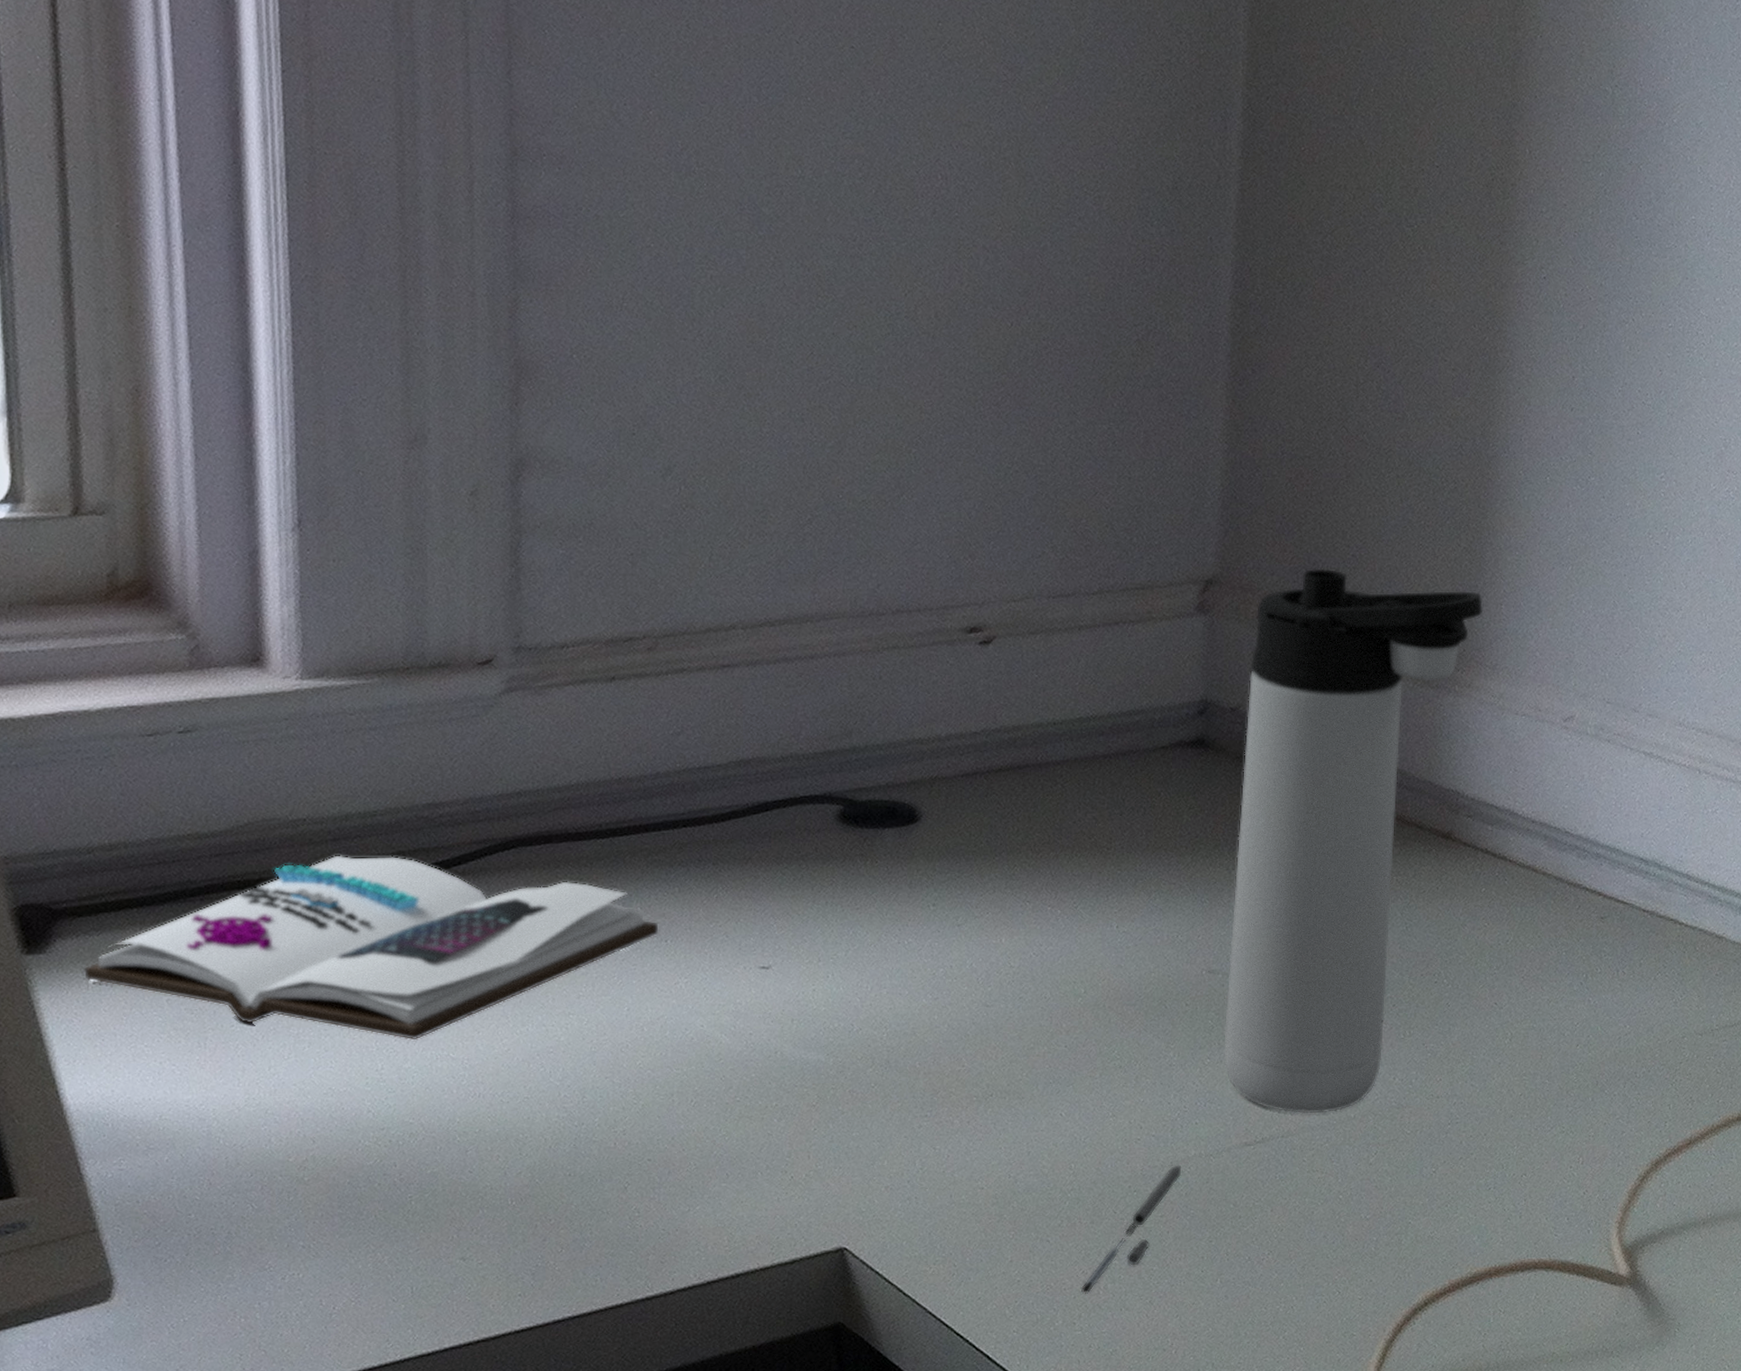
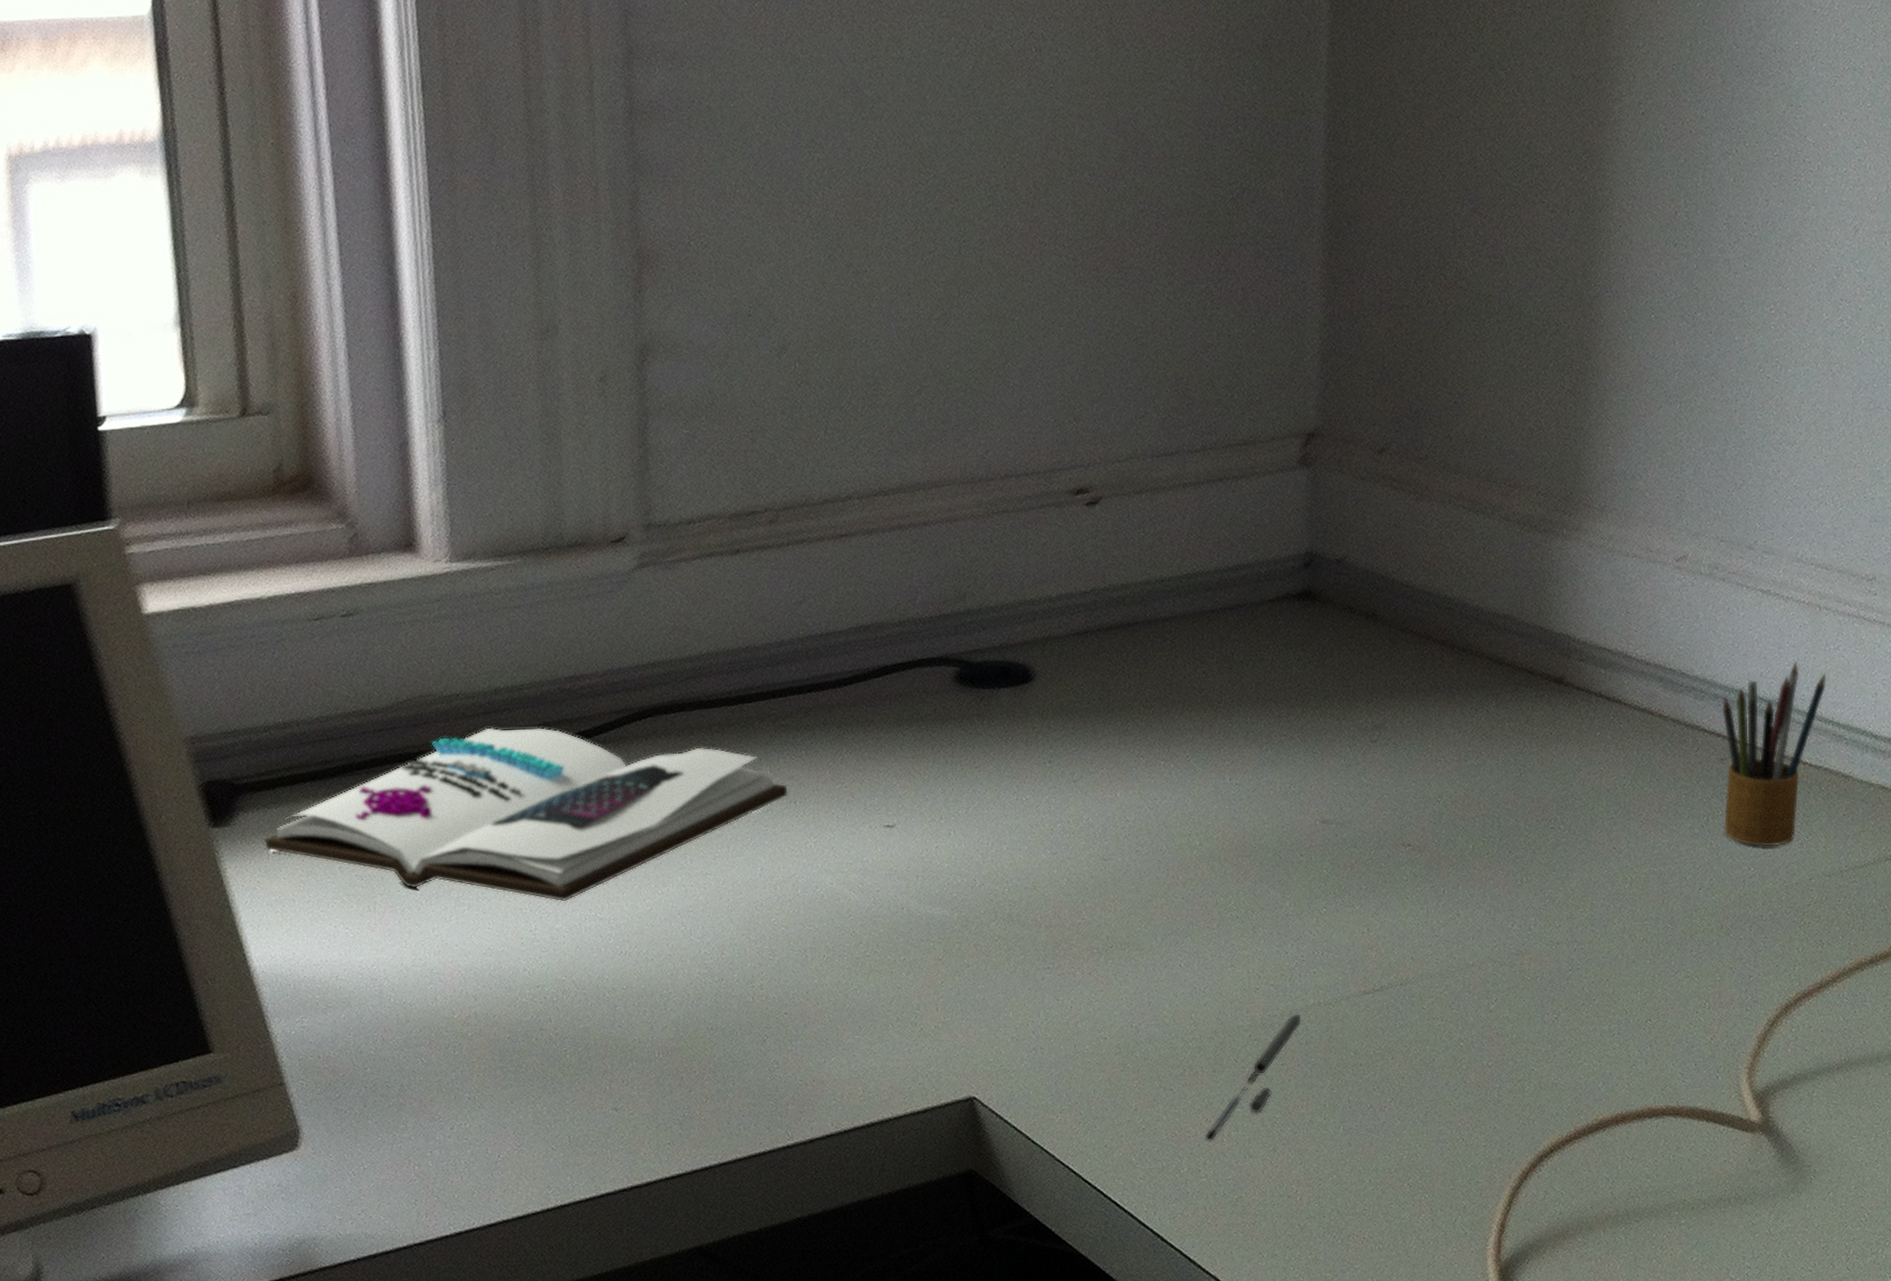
thermos bottle: present [1224,568,1484,1114] -> none [1339,417,1590,962]
pencil box: none [1602,823,1704,1005] -> present [1722,661,1827,847]

